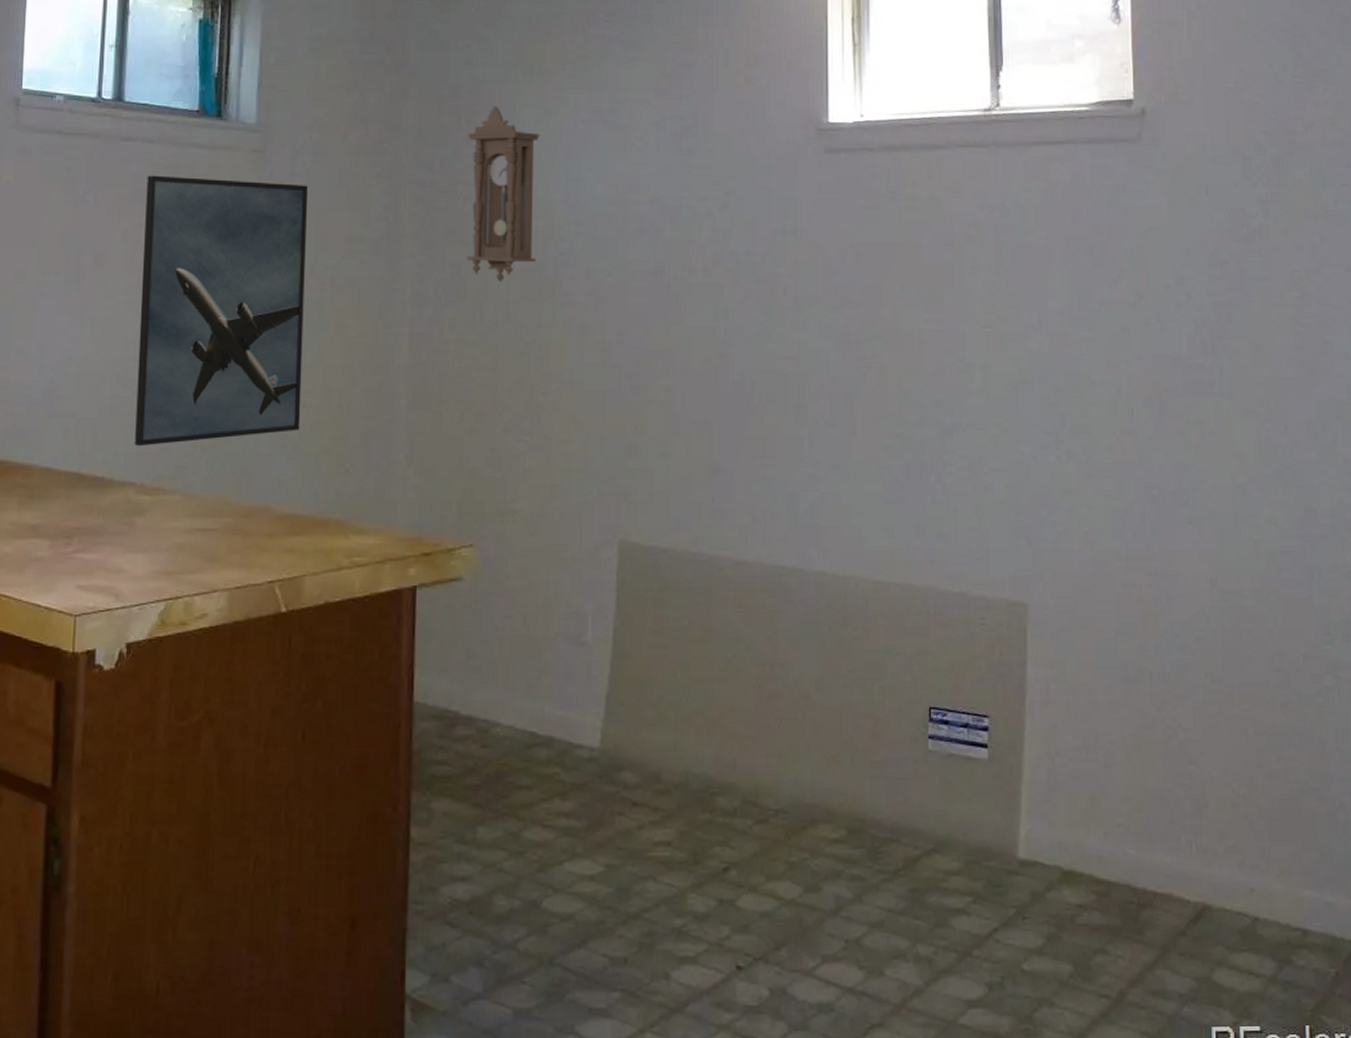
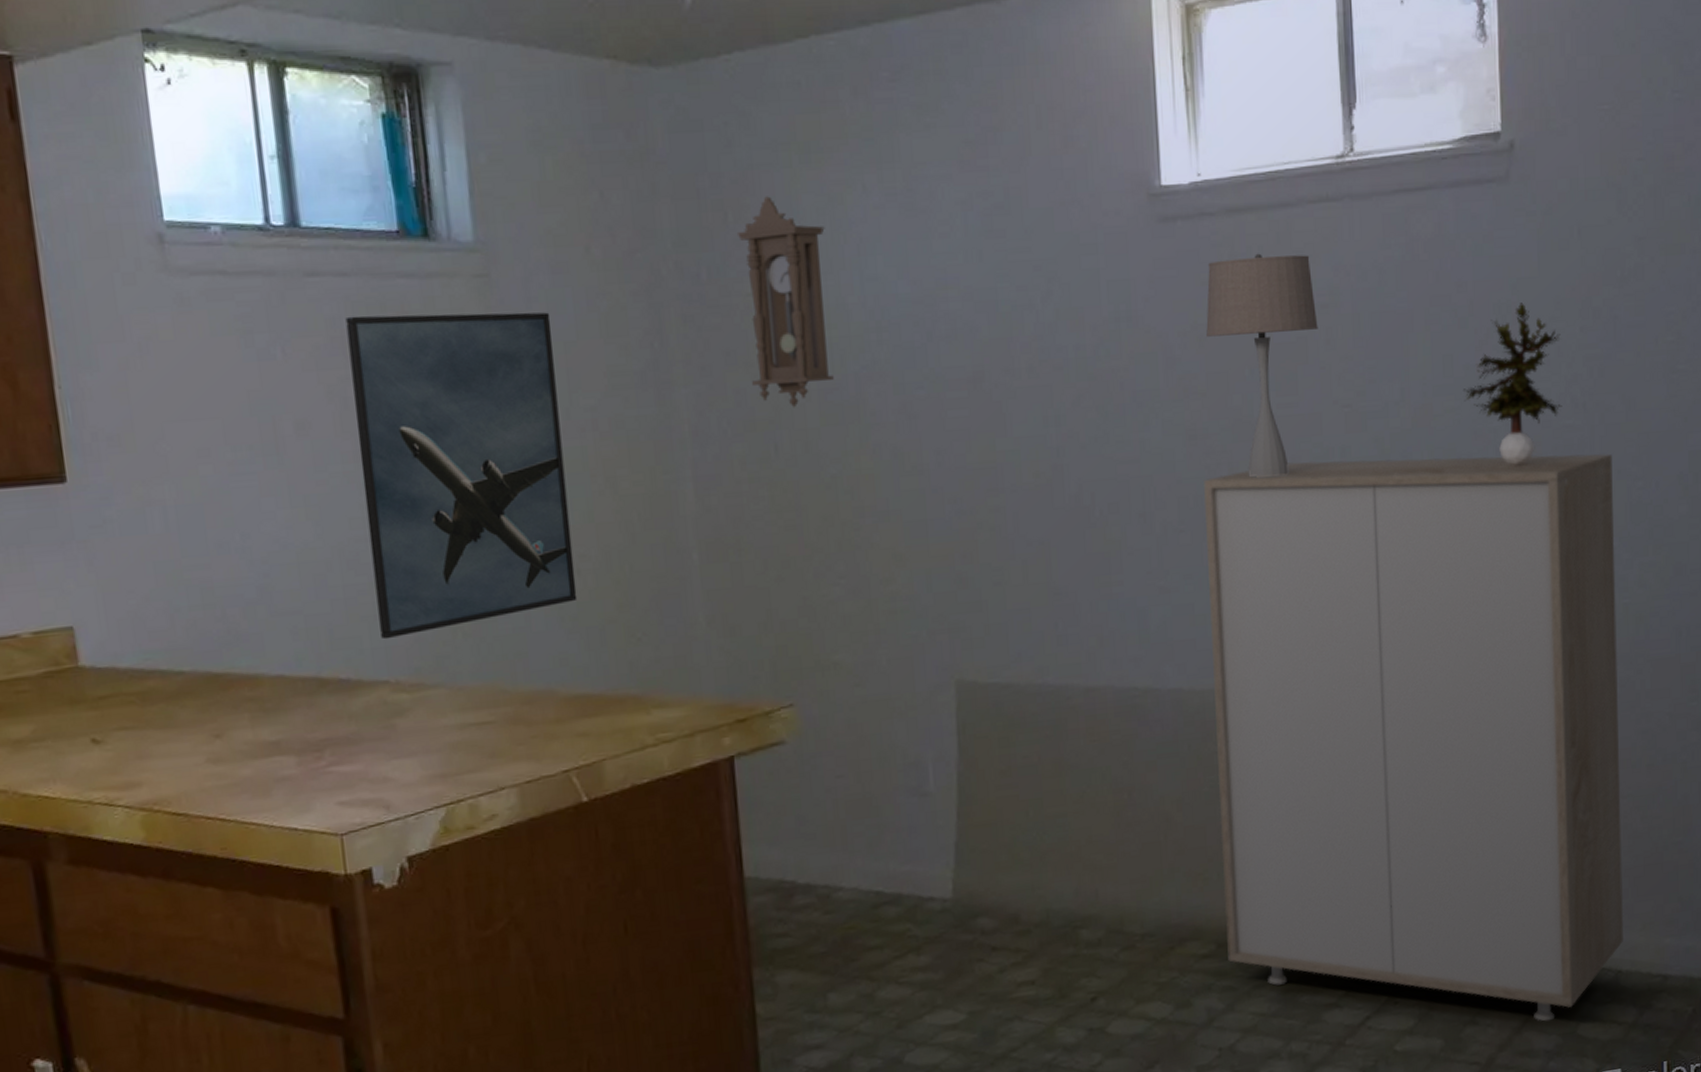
storage cabinet: none [855,373,1260,962] -> present [1204,453,1624,1022]
table lamp: none [863,186,964,384] -> present [1206,253,1318,478]
potted plant: none [1097,249,1192,397] -> present [1462,303,1562,466]

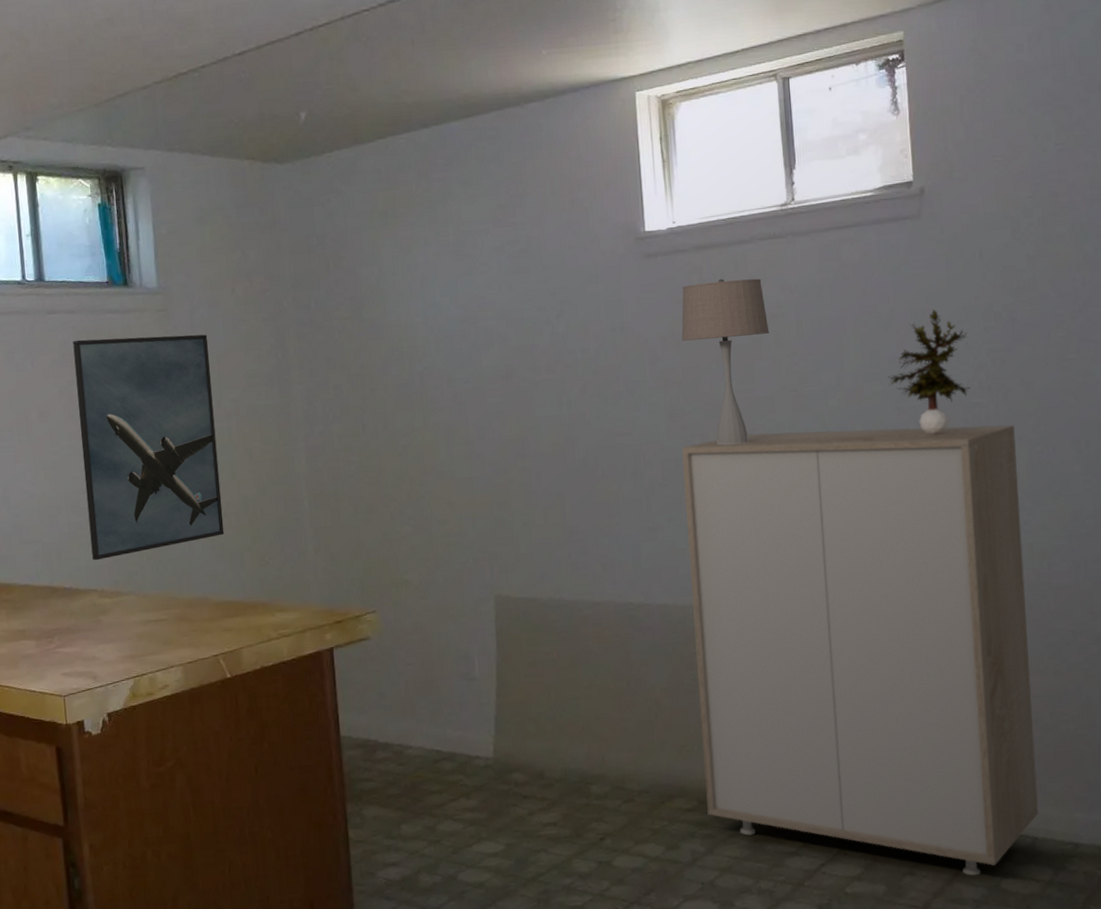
pendulum clock: present [736,196,834,408] -> none [335,249,405,398]

